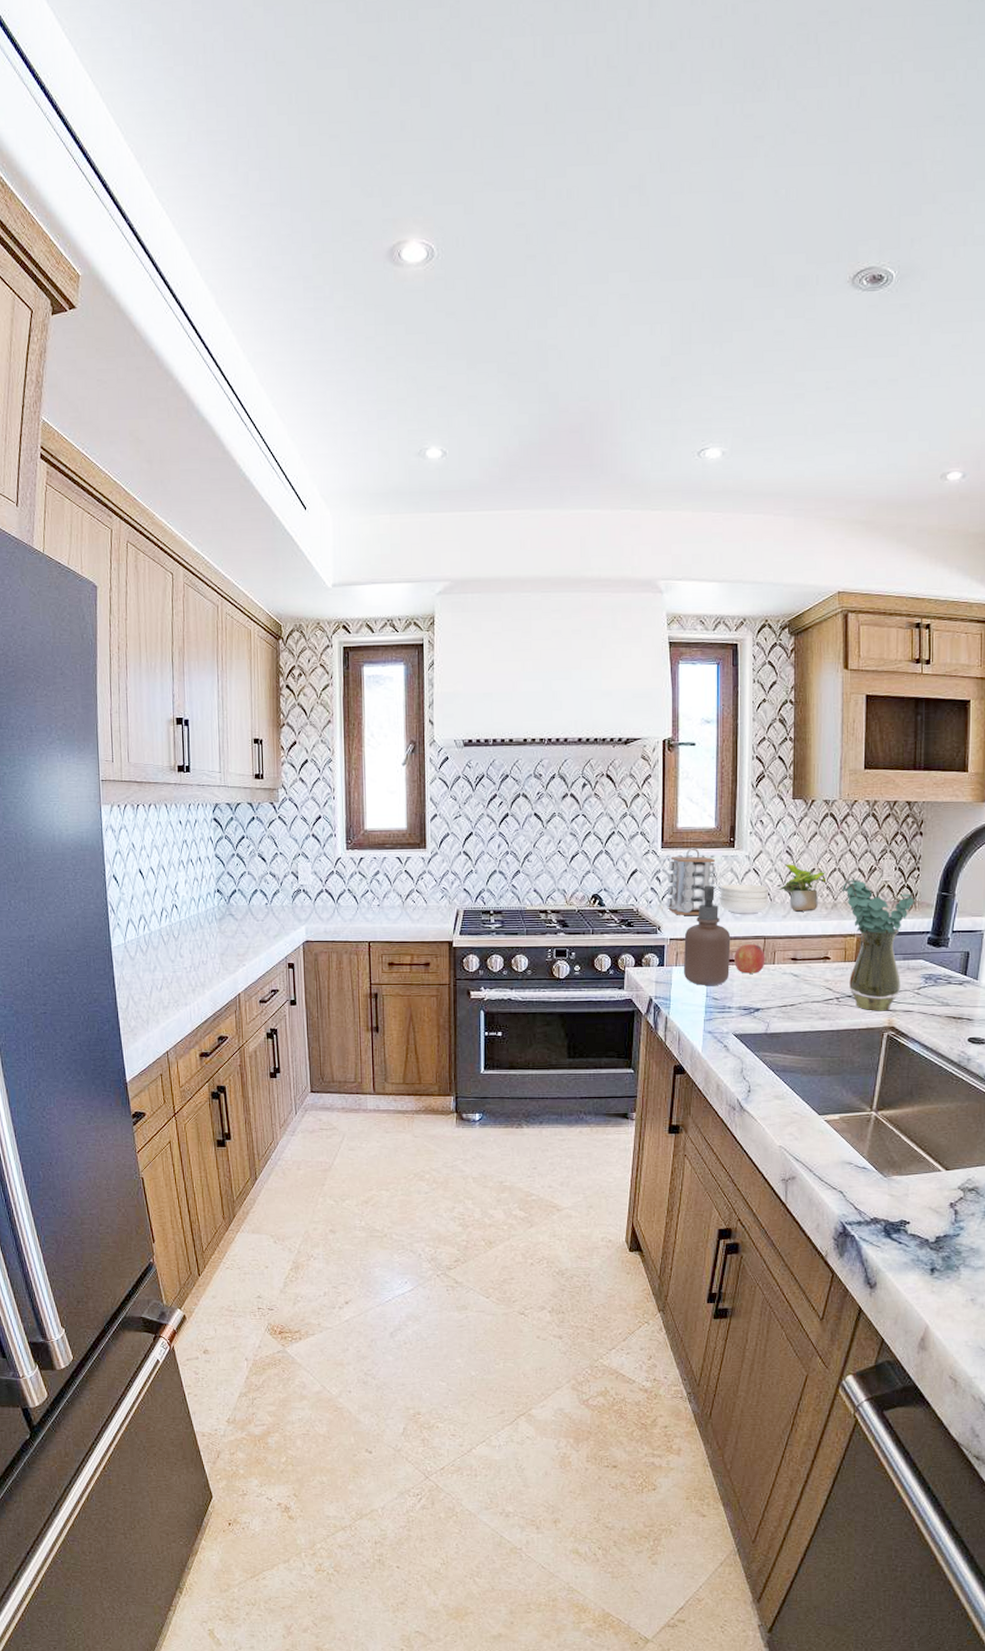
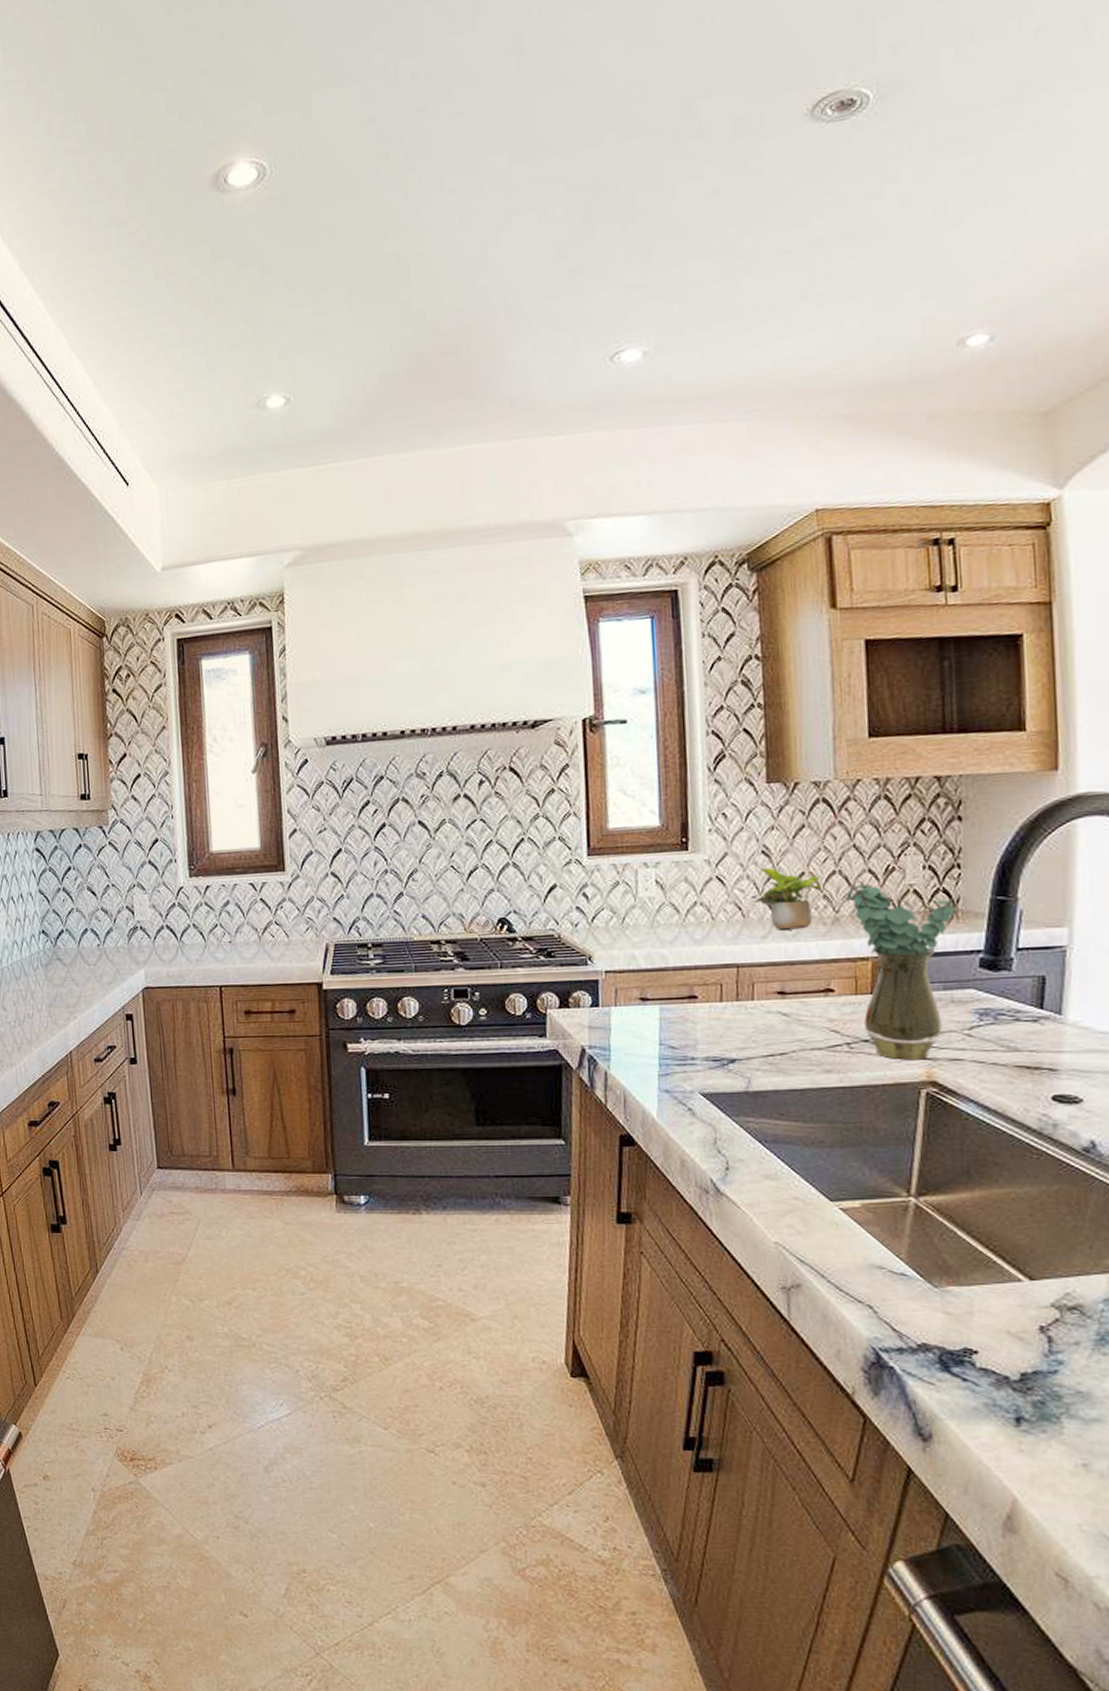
spice rack: present [667,848,716,916] -> none [597,853,664,942]
soap dispenser: present [683,885,731,985] -> none [624,900,691,1030]
bowl: present [720,884,769,915] -> none [670,897,741,938]
fruit: present [733,944,765,974] -> none [695,975,741,1014]

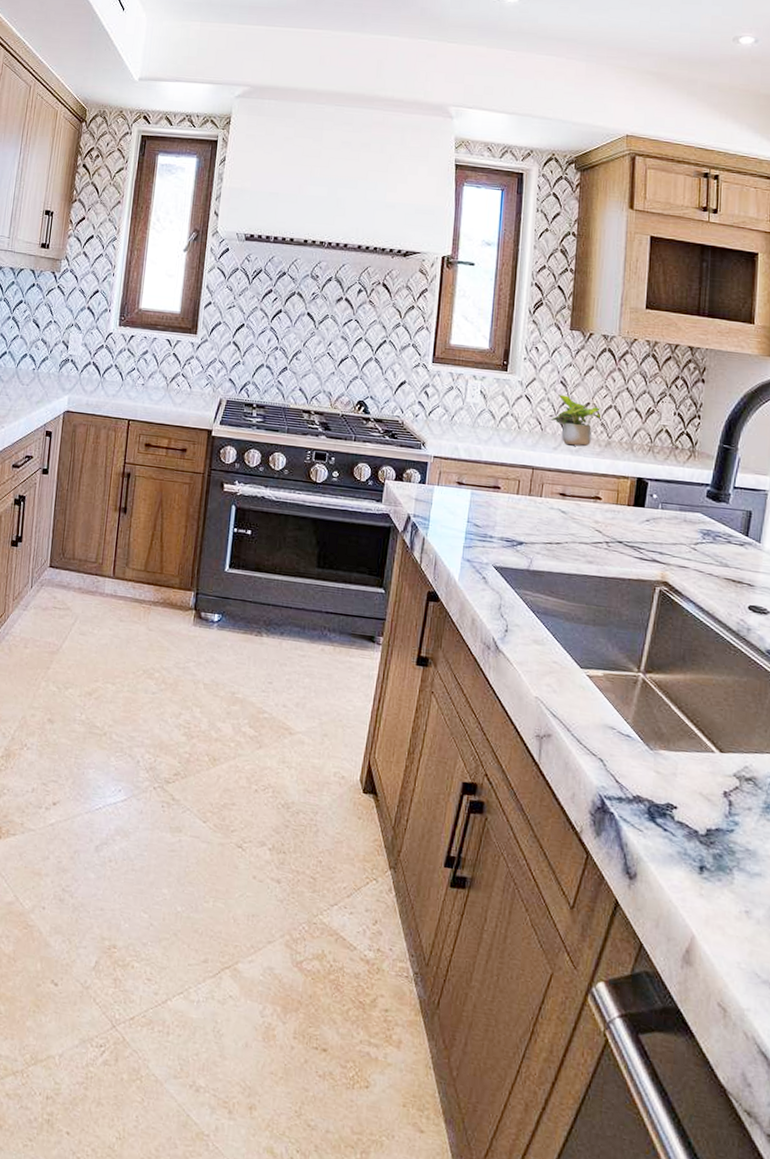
vase: present [846,879,955,1061] -> none [618,413,694,564]

